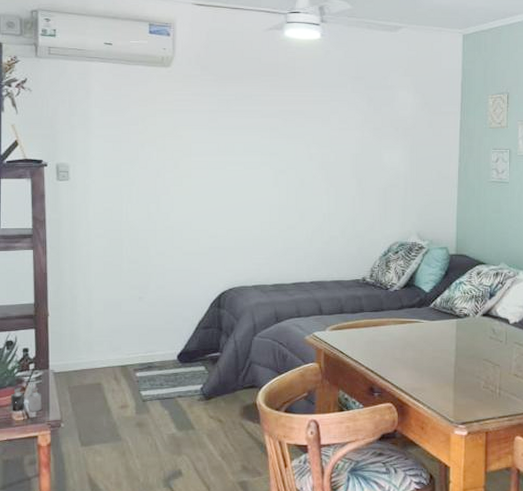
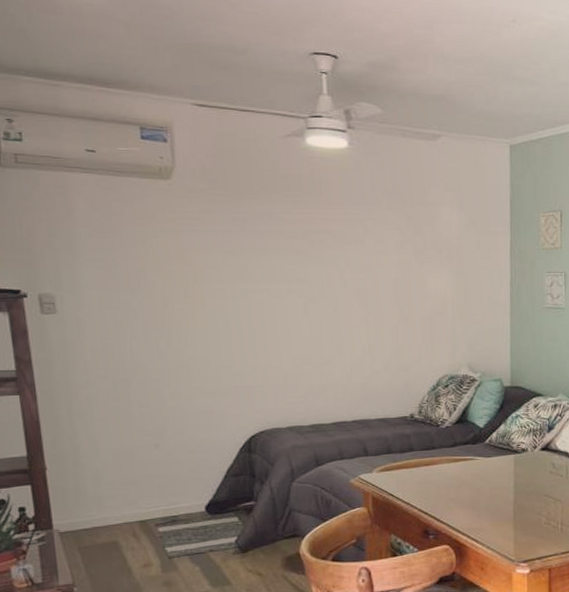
candle: present [11,388,42,413] -> none [9,550,49,579]

